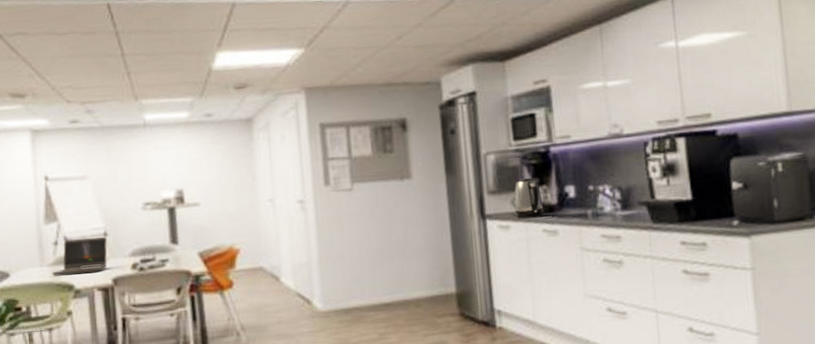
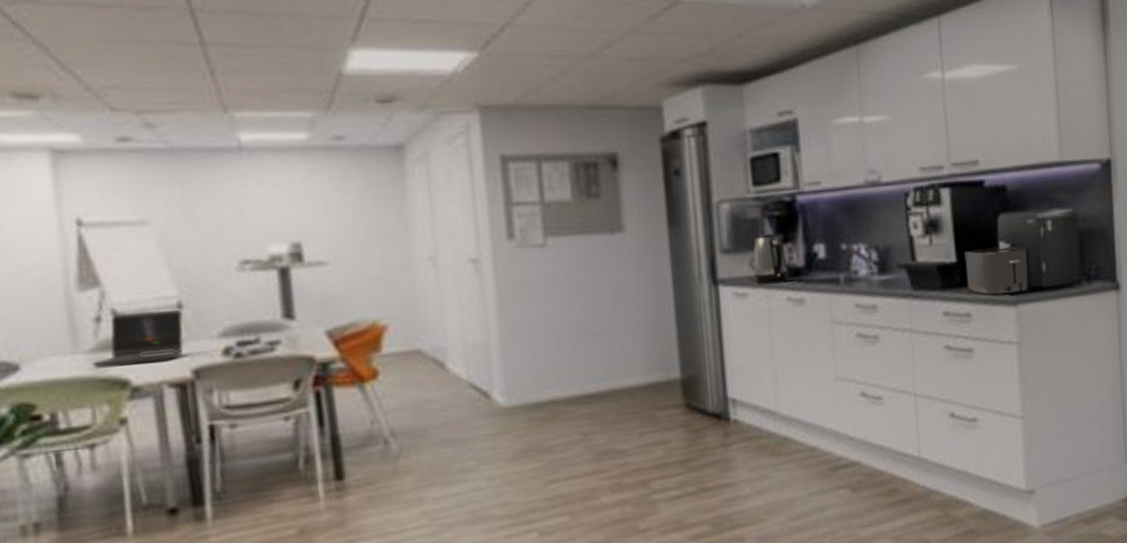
toaster: none [699,185,764,229] -> present [964,246,1031,297]

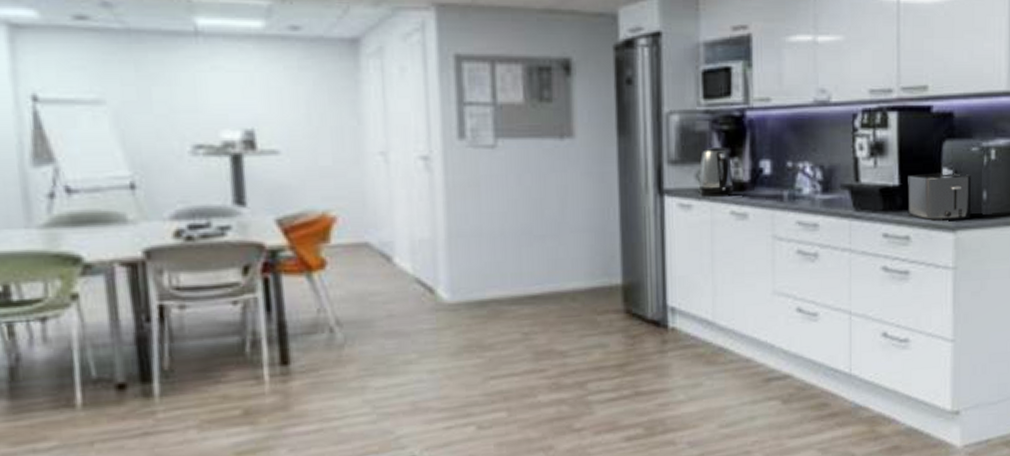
laptop computer: present [92,310,184,368] -> none [45,190,136,243]

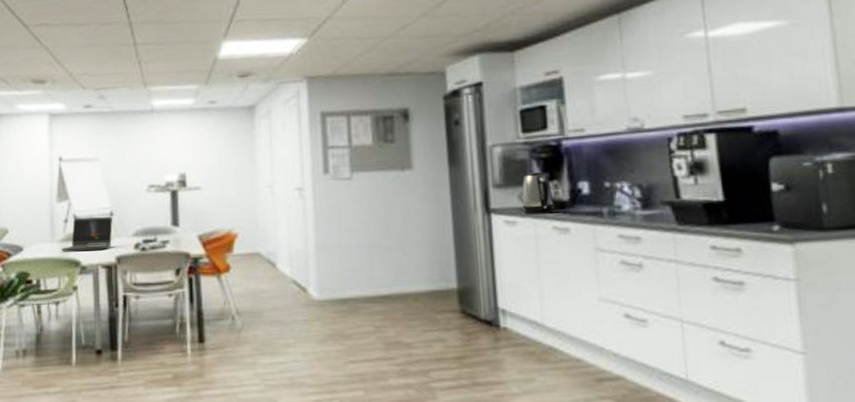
laptop computer: none [45,190,136,243] -> present [61,217,113,252]
toaster: present [908,172,972,222] -> none [732,187,810,235]

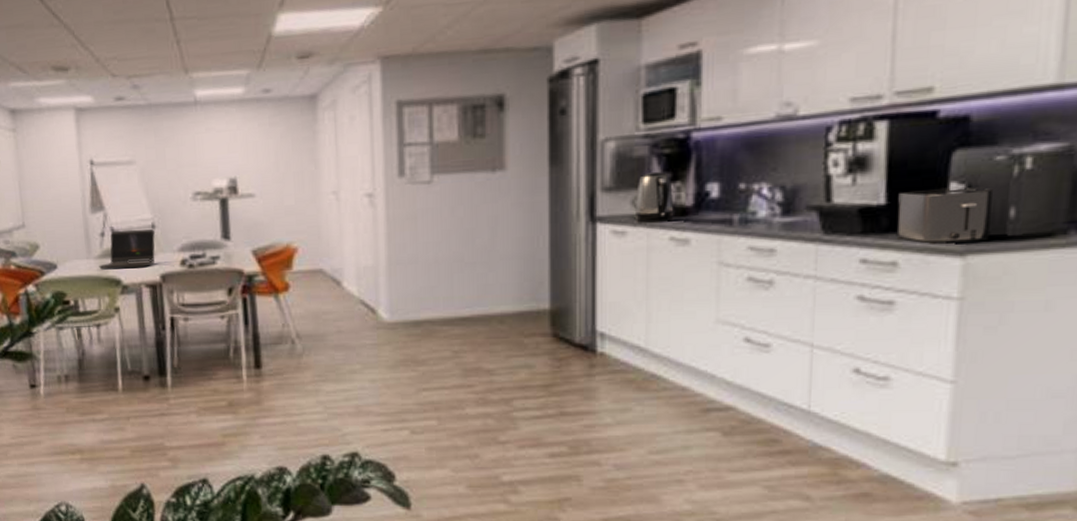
toaster: none [732,187,810,235] -> present [896,187,994,246]

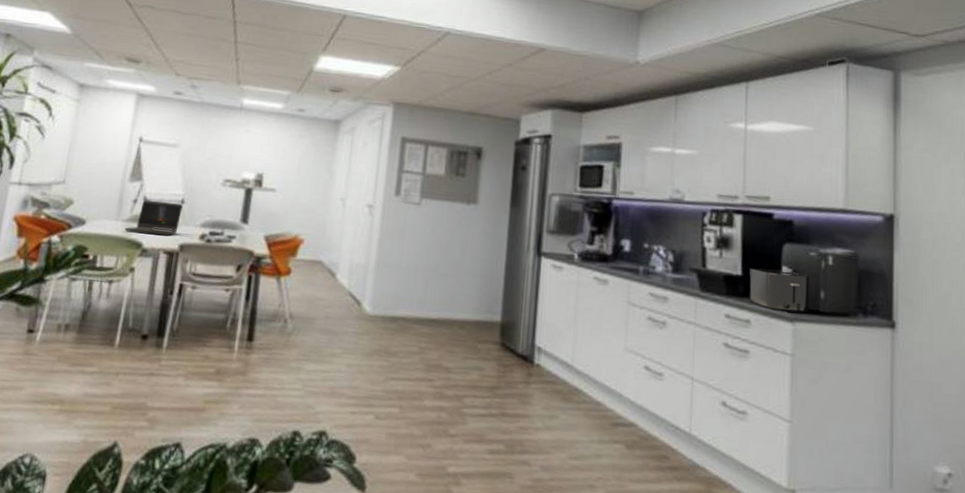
kettle: present [636,171,674,224] -> none [570,224,598,265]

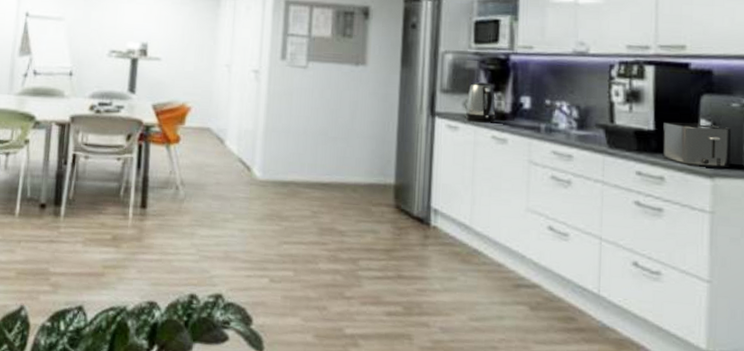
laptop computer: present [124,199,183,236] -> none [17,73,71,108]
kettle: none [570,224,598,265] -> present [466,81,496,124]

